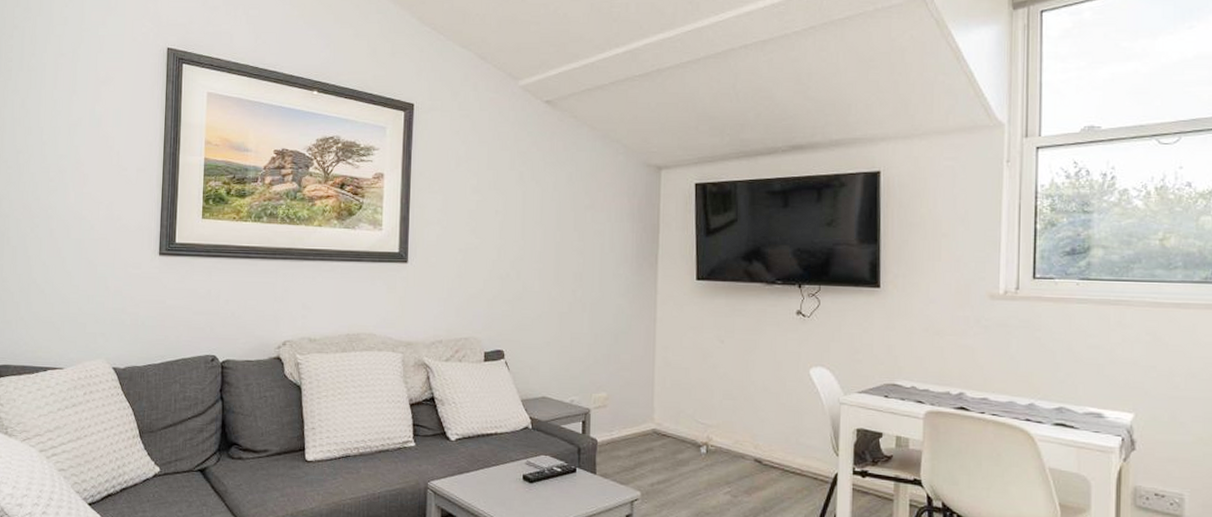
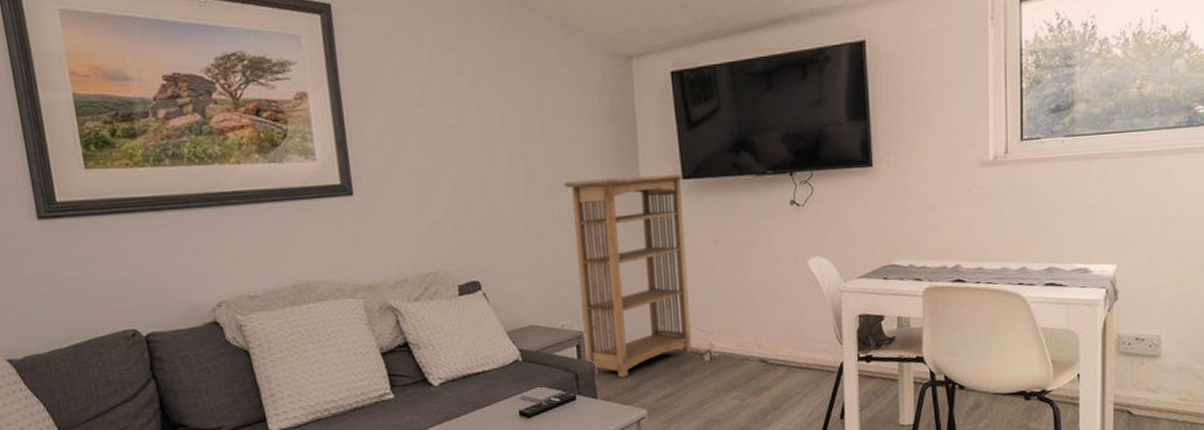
bookshelf: none [589,271,698,458] -> present [564,173,692,378]

